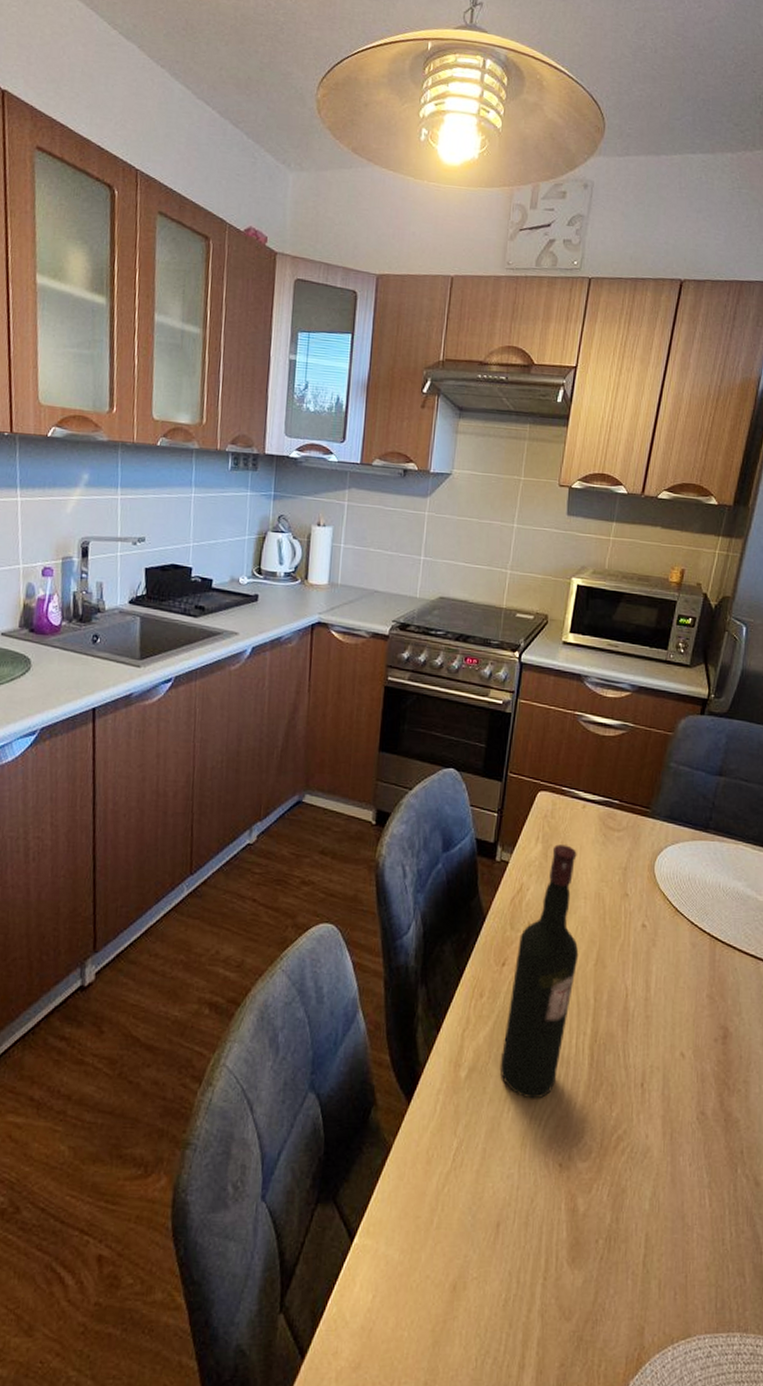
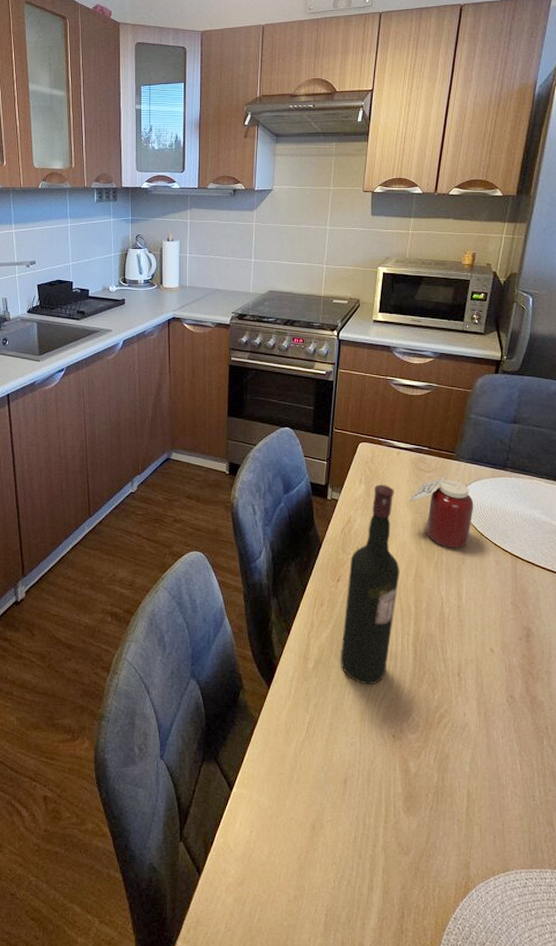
jar: none [593,835,670,926] -> present [408,474,474,548]

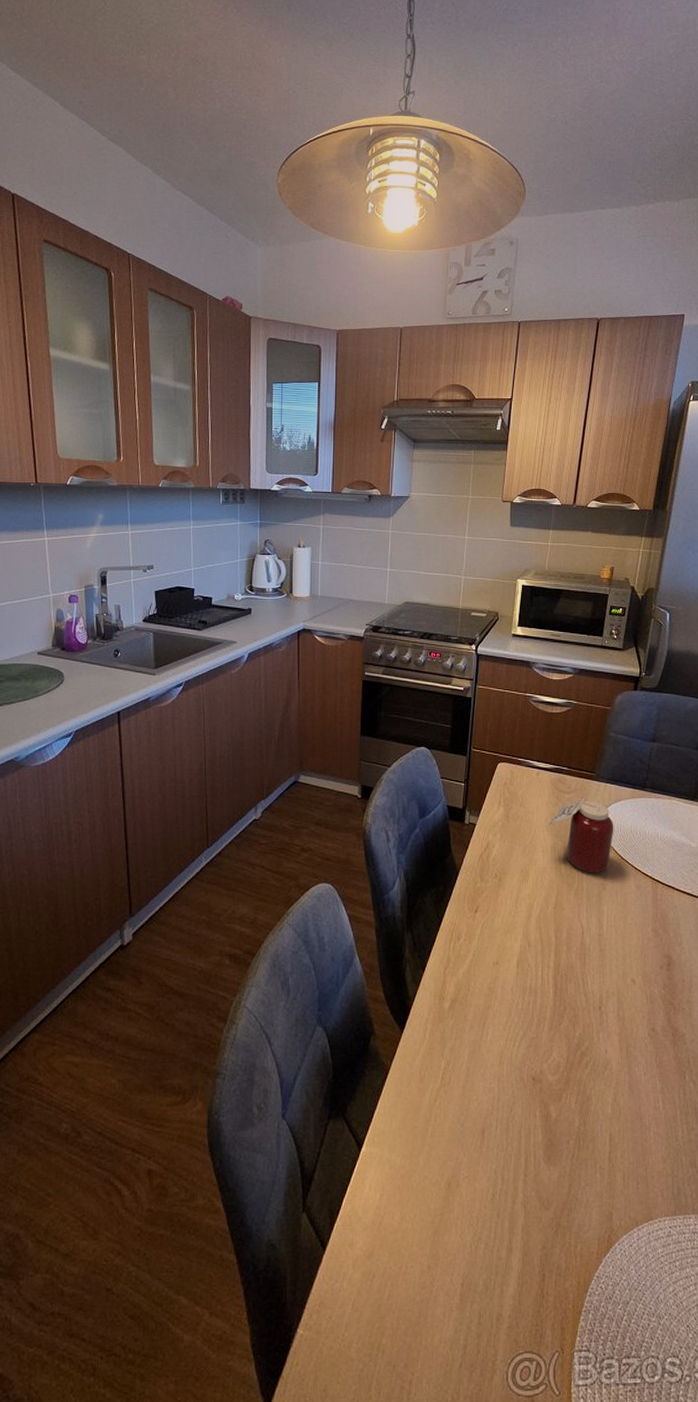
wine bottle: present [341,485,400,685] -> none [479,807,540,1024]

